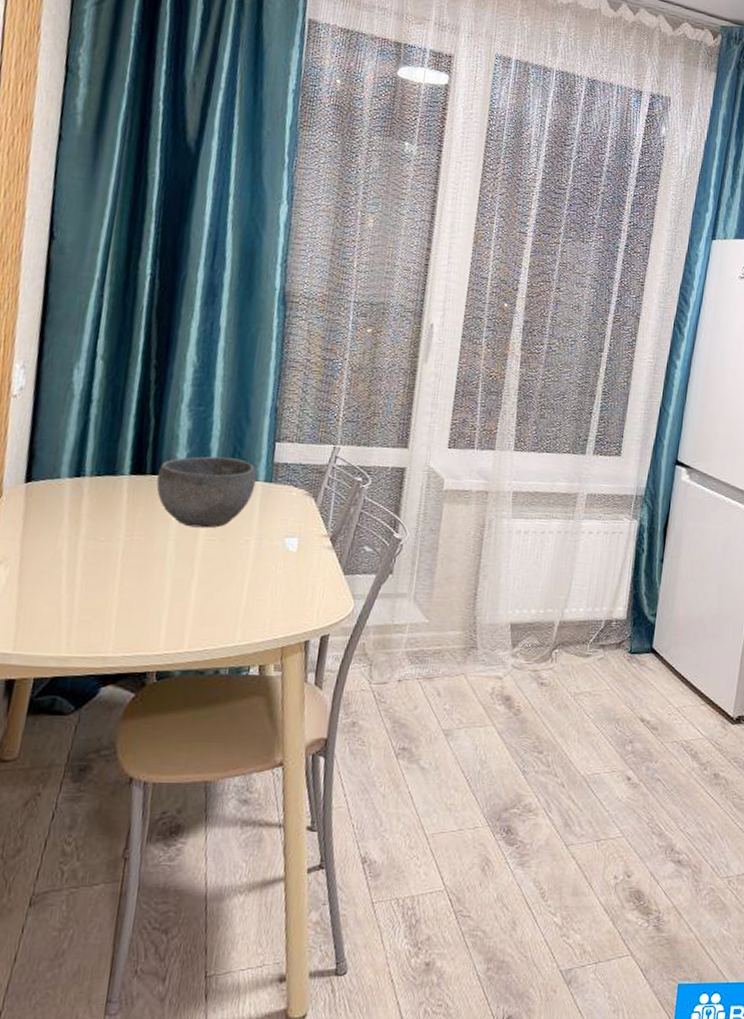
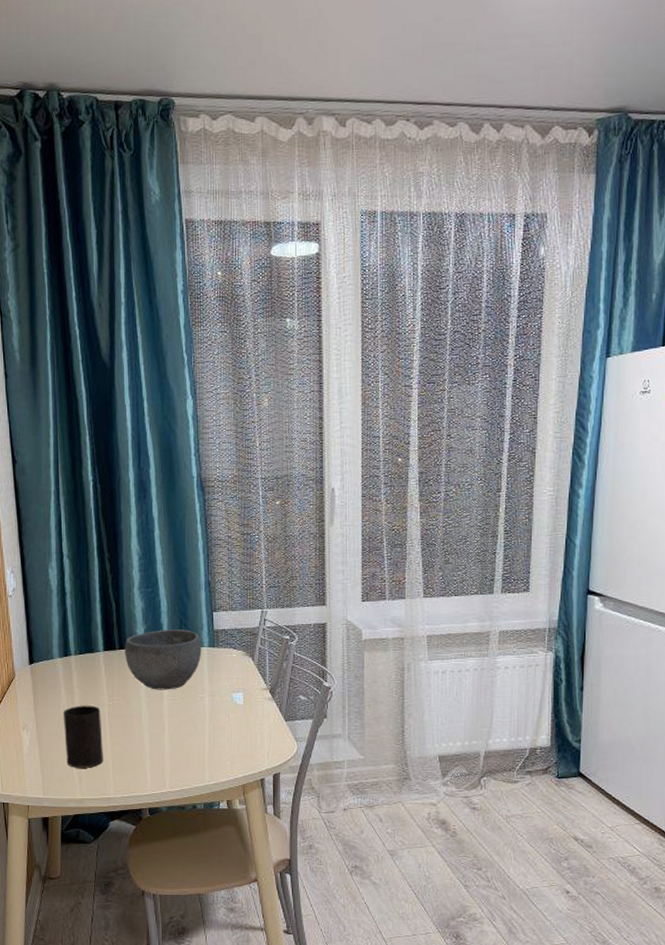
cup: none [54,538,113,618] -> present [63,705,103,768]

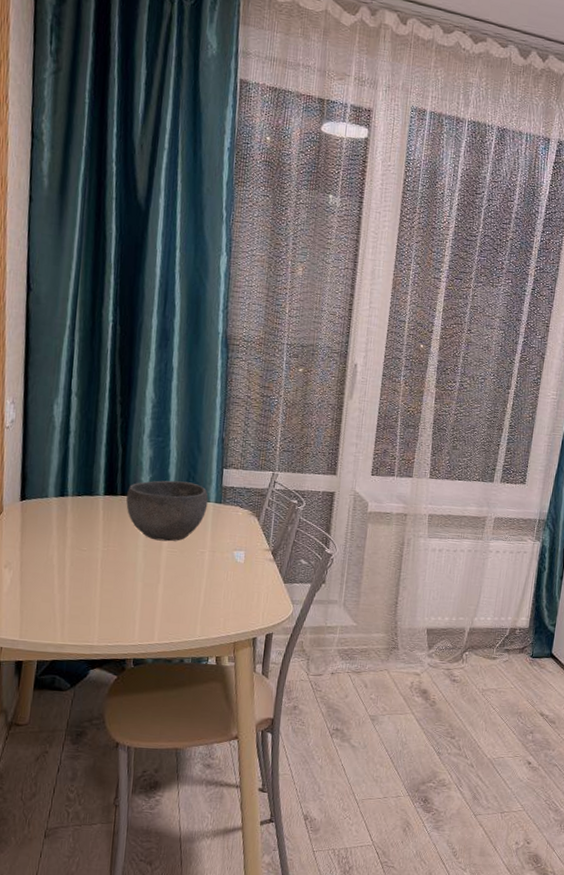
cup: present [63,705,103,768] -> none [49,548,94,613]

